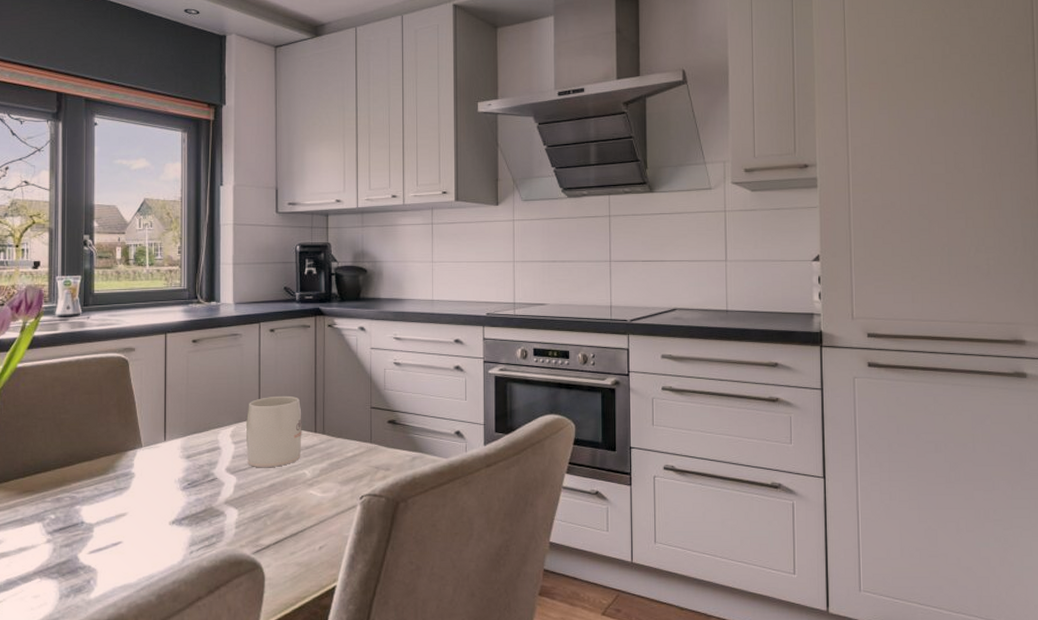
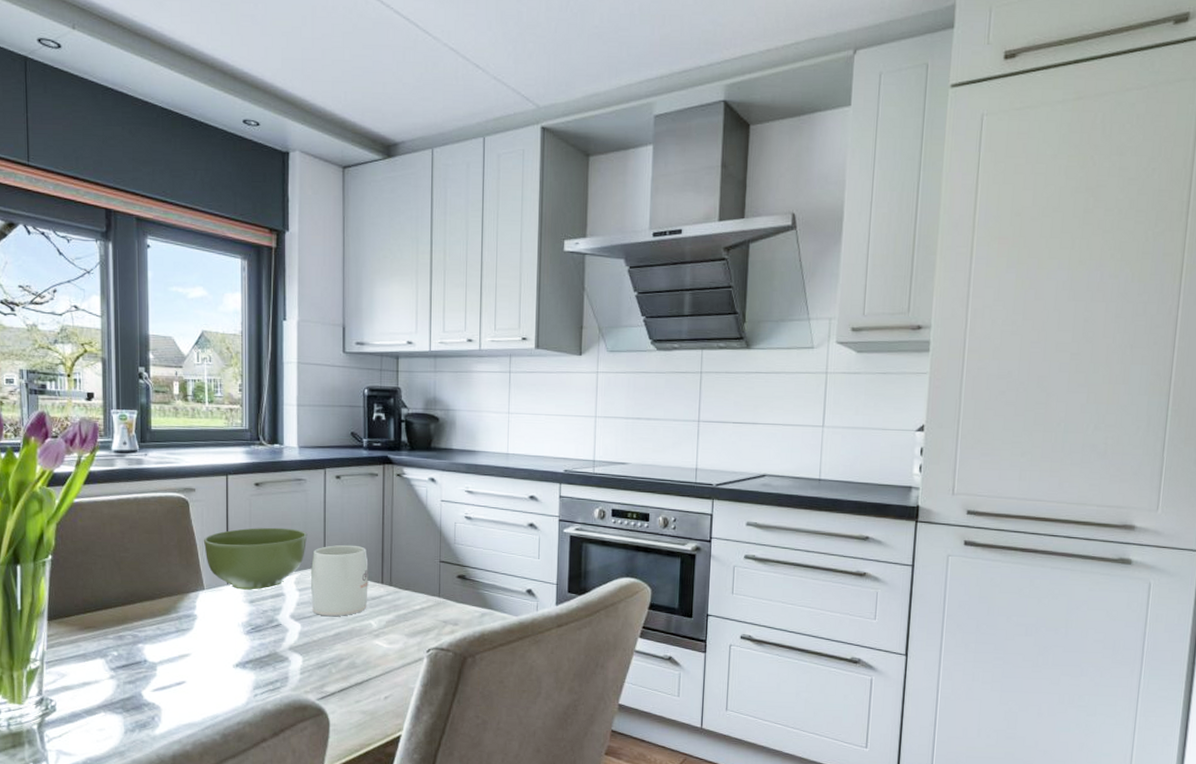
bowl: none [142,382,243,445] -> present [203,527,308,590]

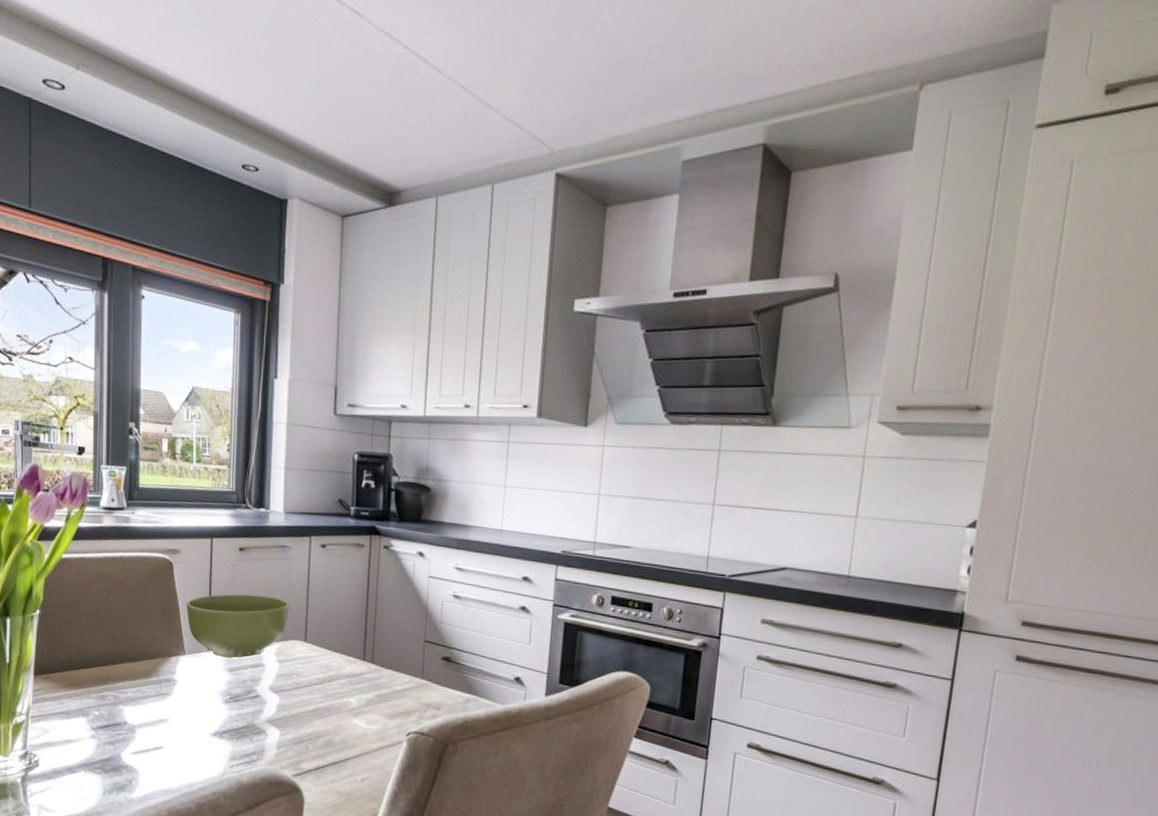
mug: present [310,544,369,617] -> none [291,617,351,692]

